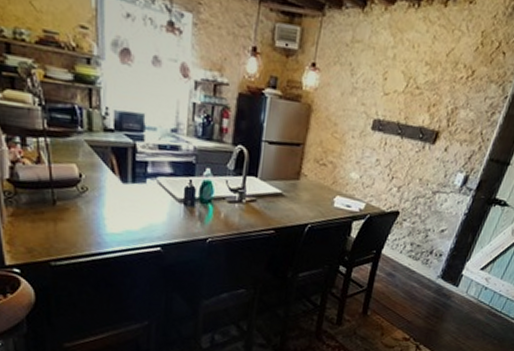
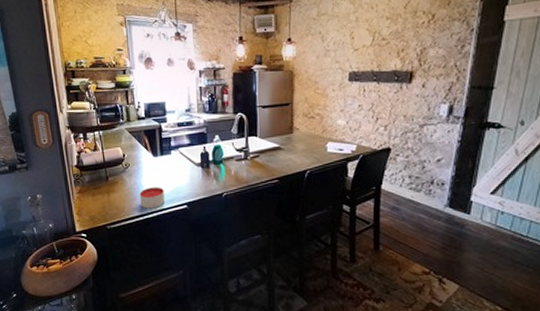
candle: none [99,220,133,247] -> present [139,187,165,209]

